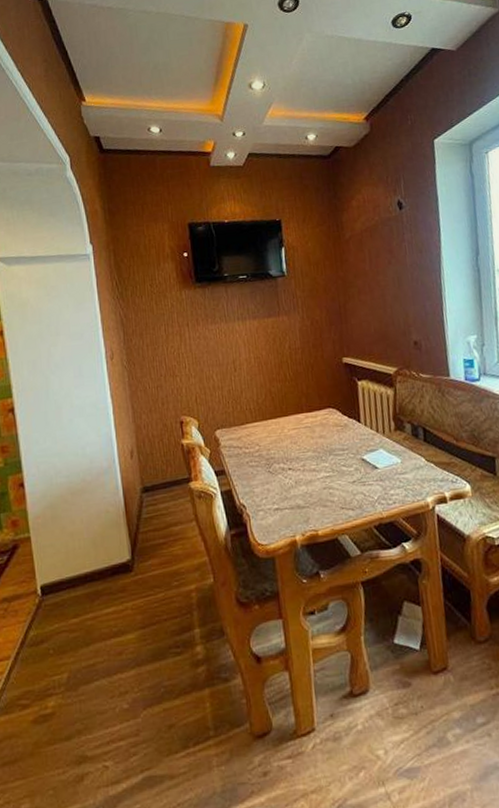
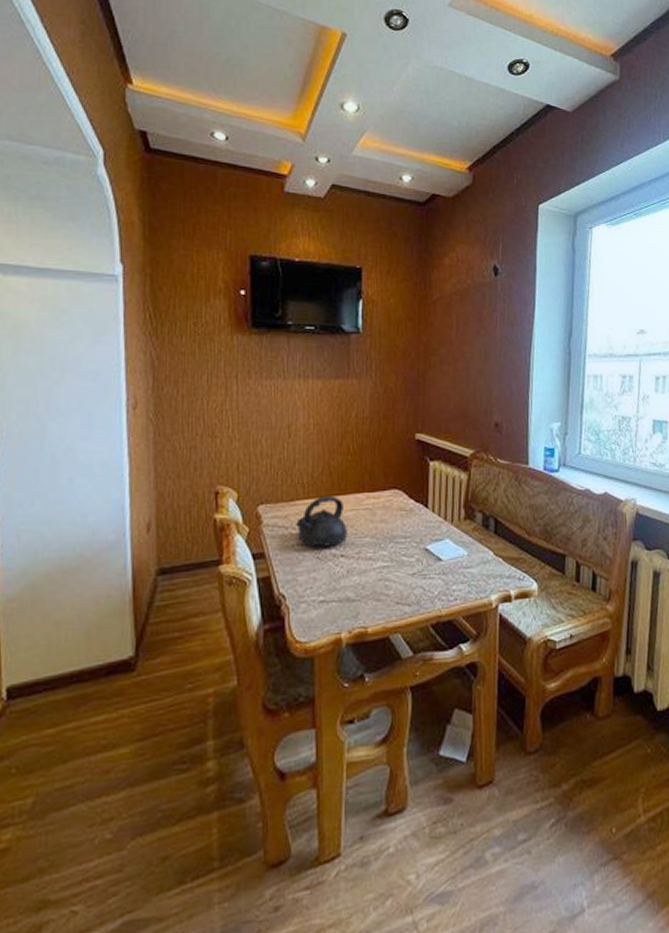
teapot: none [248,417,292,464] -> present [296,495,347,548]

